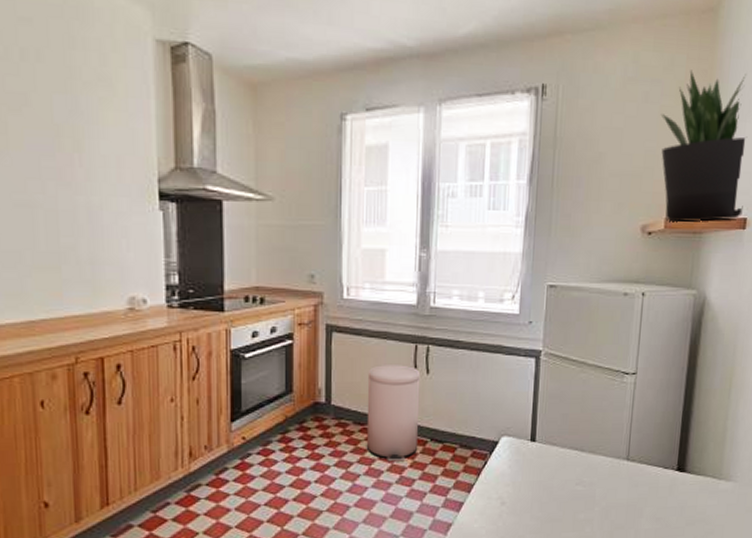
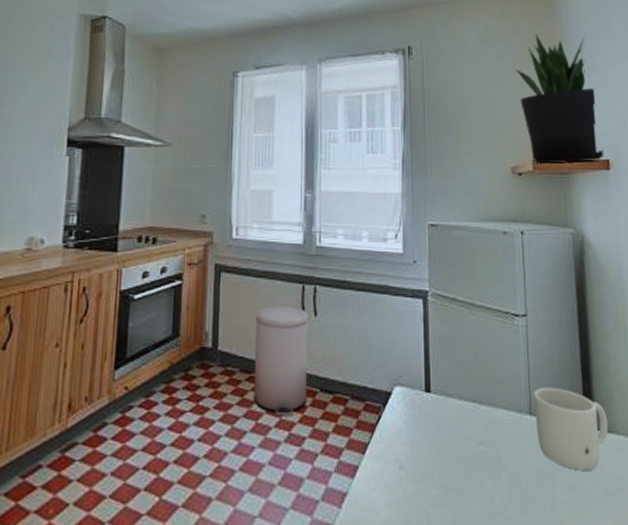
mug: none [631,437,699,506] -> present [533,387,609,471]

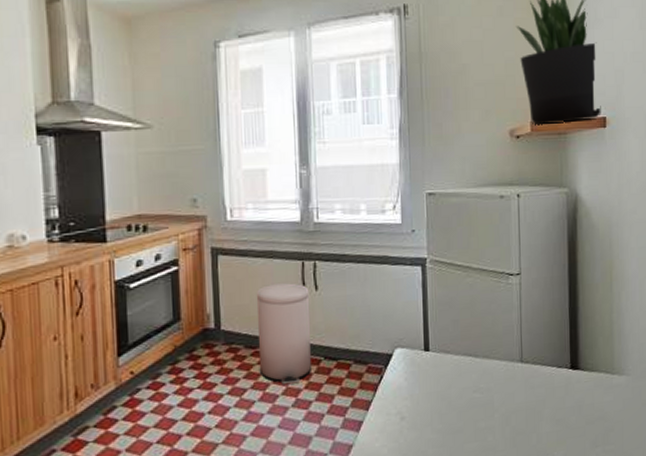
mug: present [533,387,609,471] -> none [525,336,591,406]

